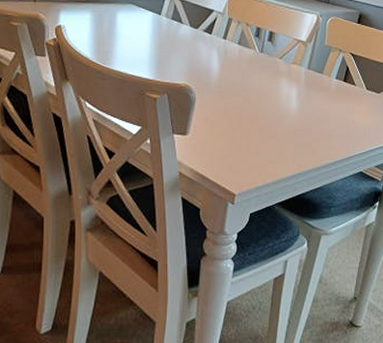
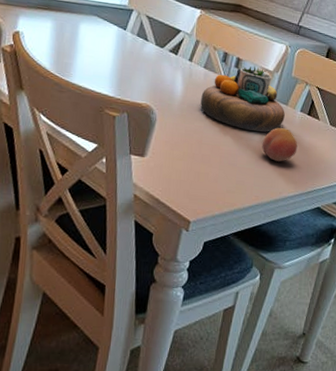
decorative bowl: none [237,38,321,102] -> present [200,66,285,133]
fruit: none [300,96,336,130] -> present [262,127,298,162]

